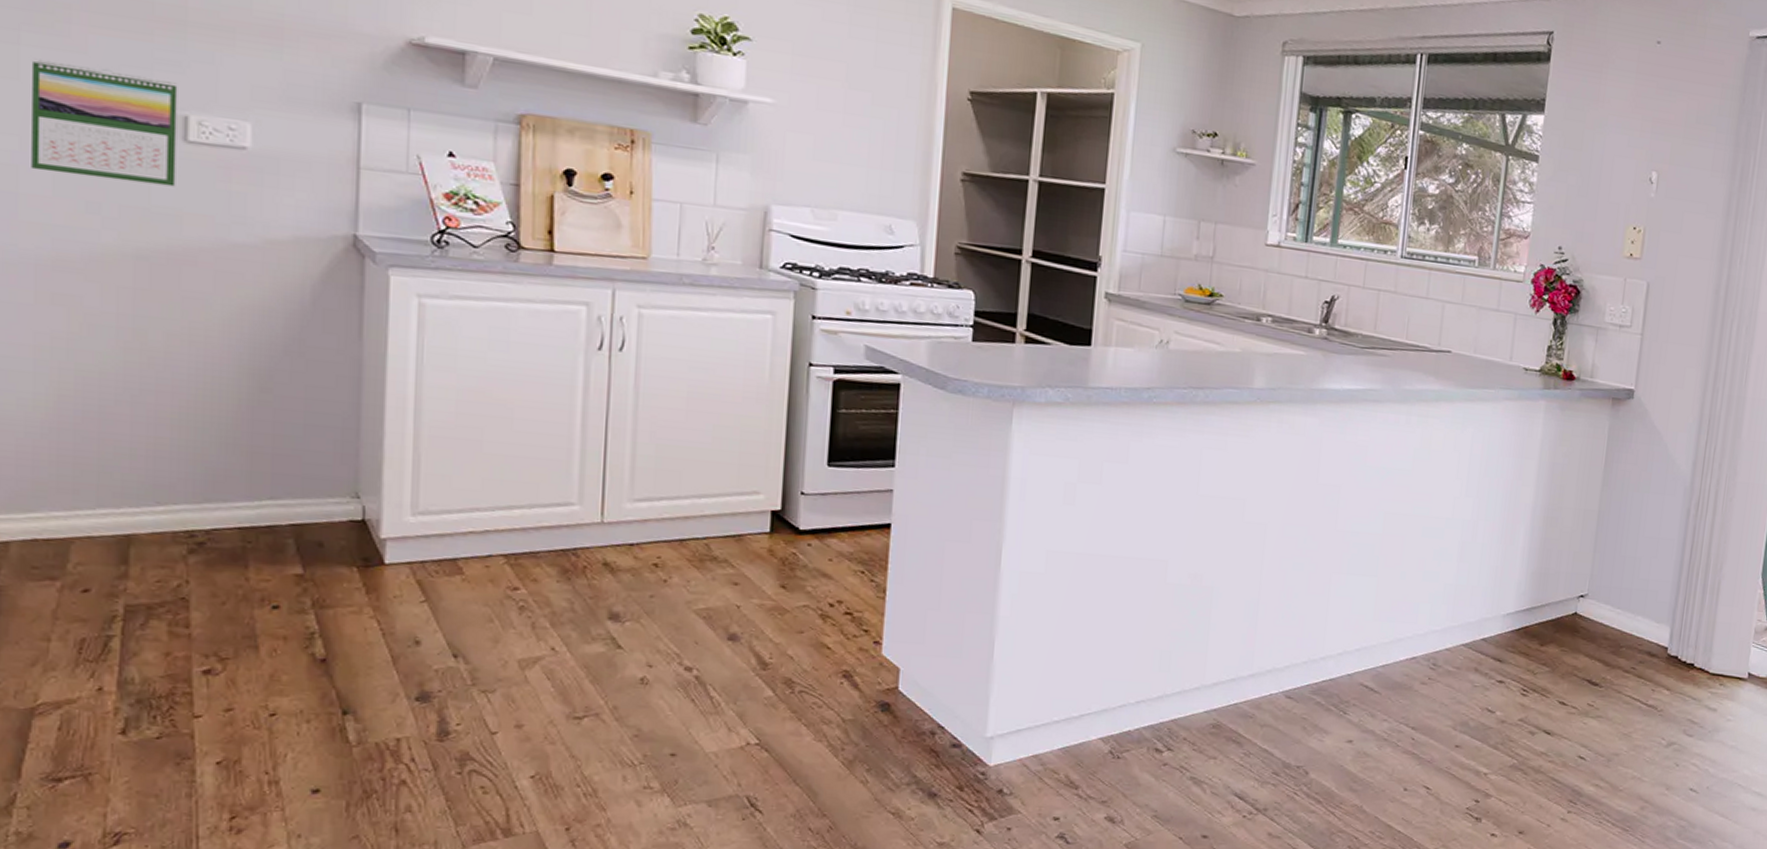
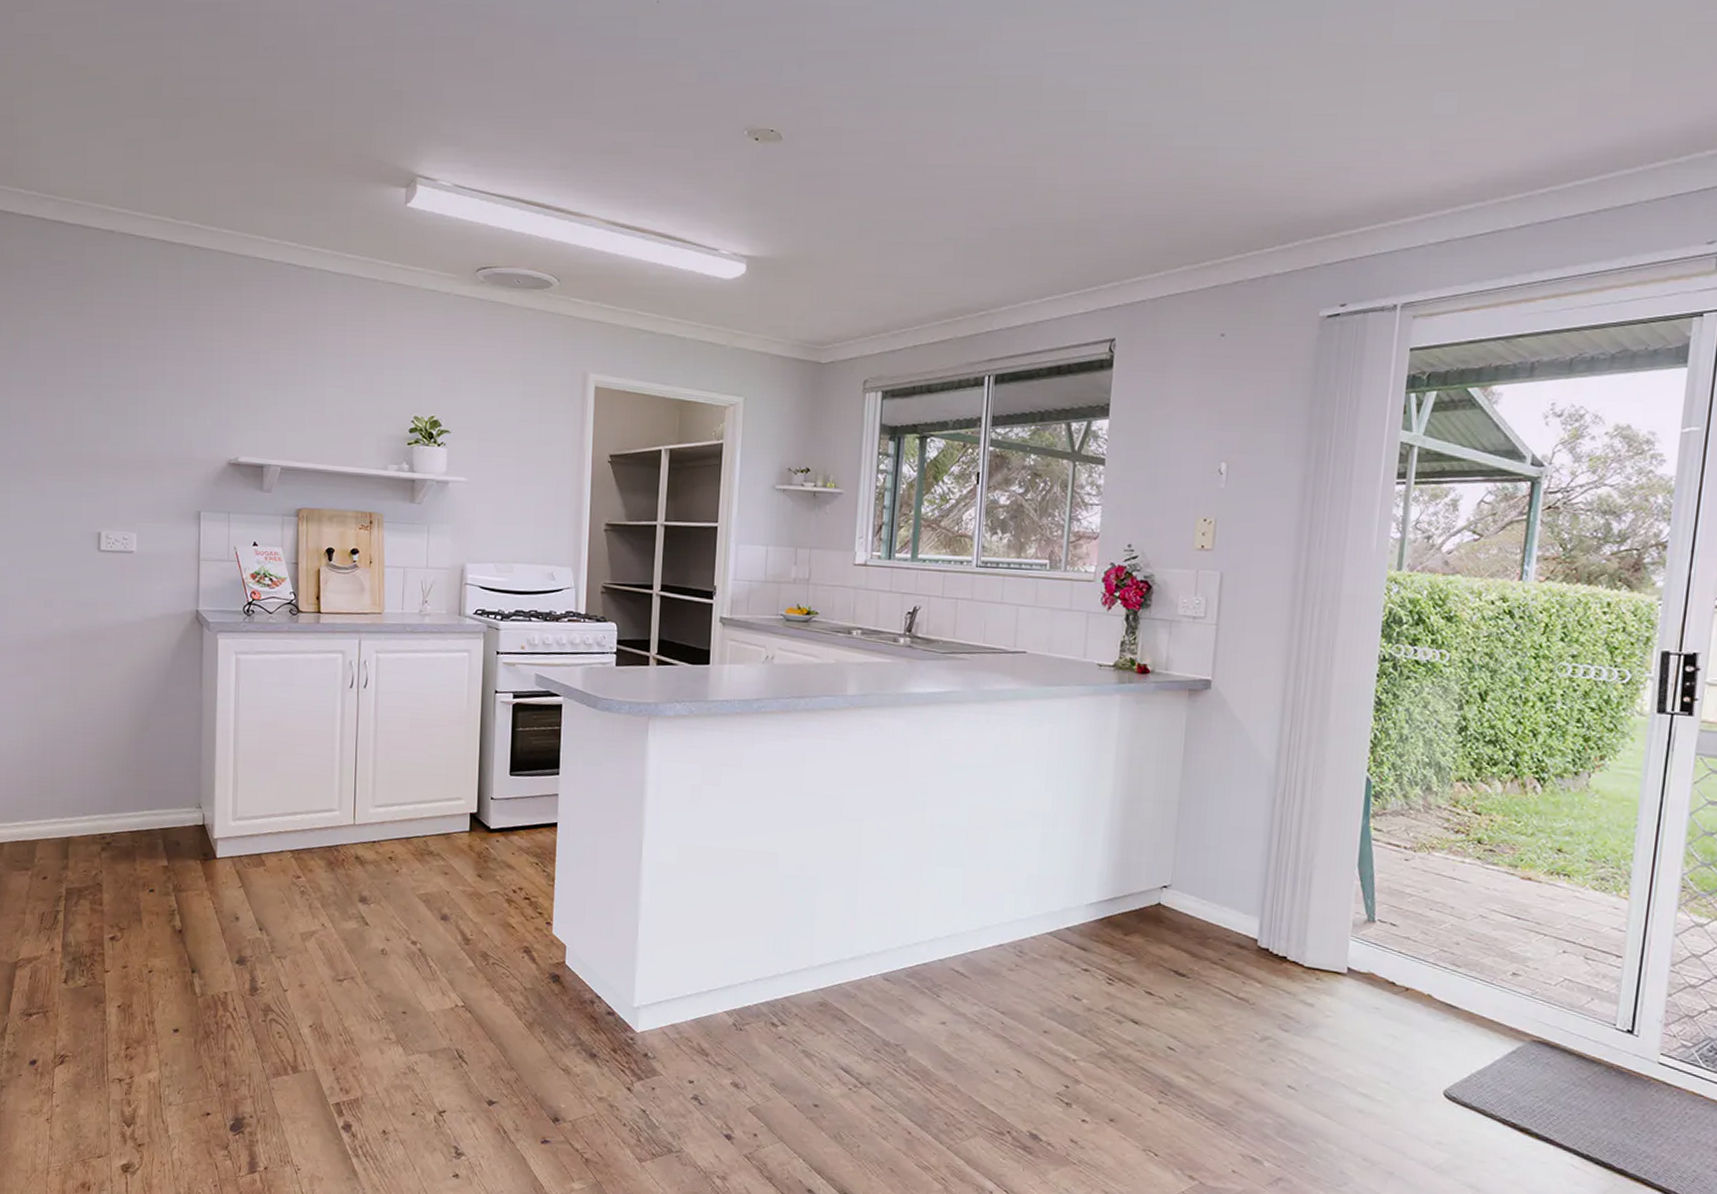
calendar: present [31,58,178,187] -> none [15,501,95,584]

